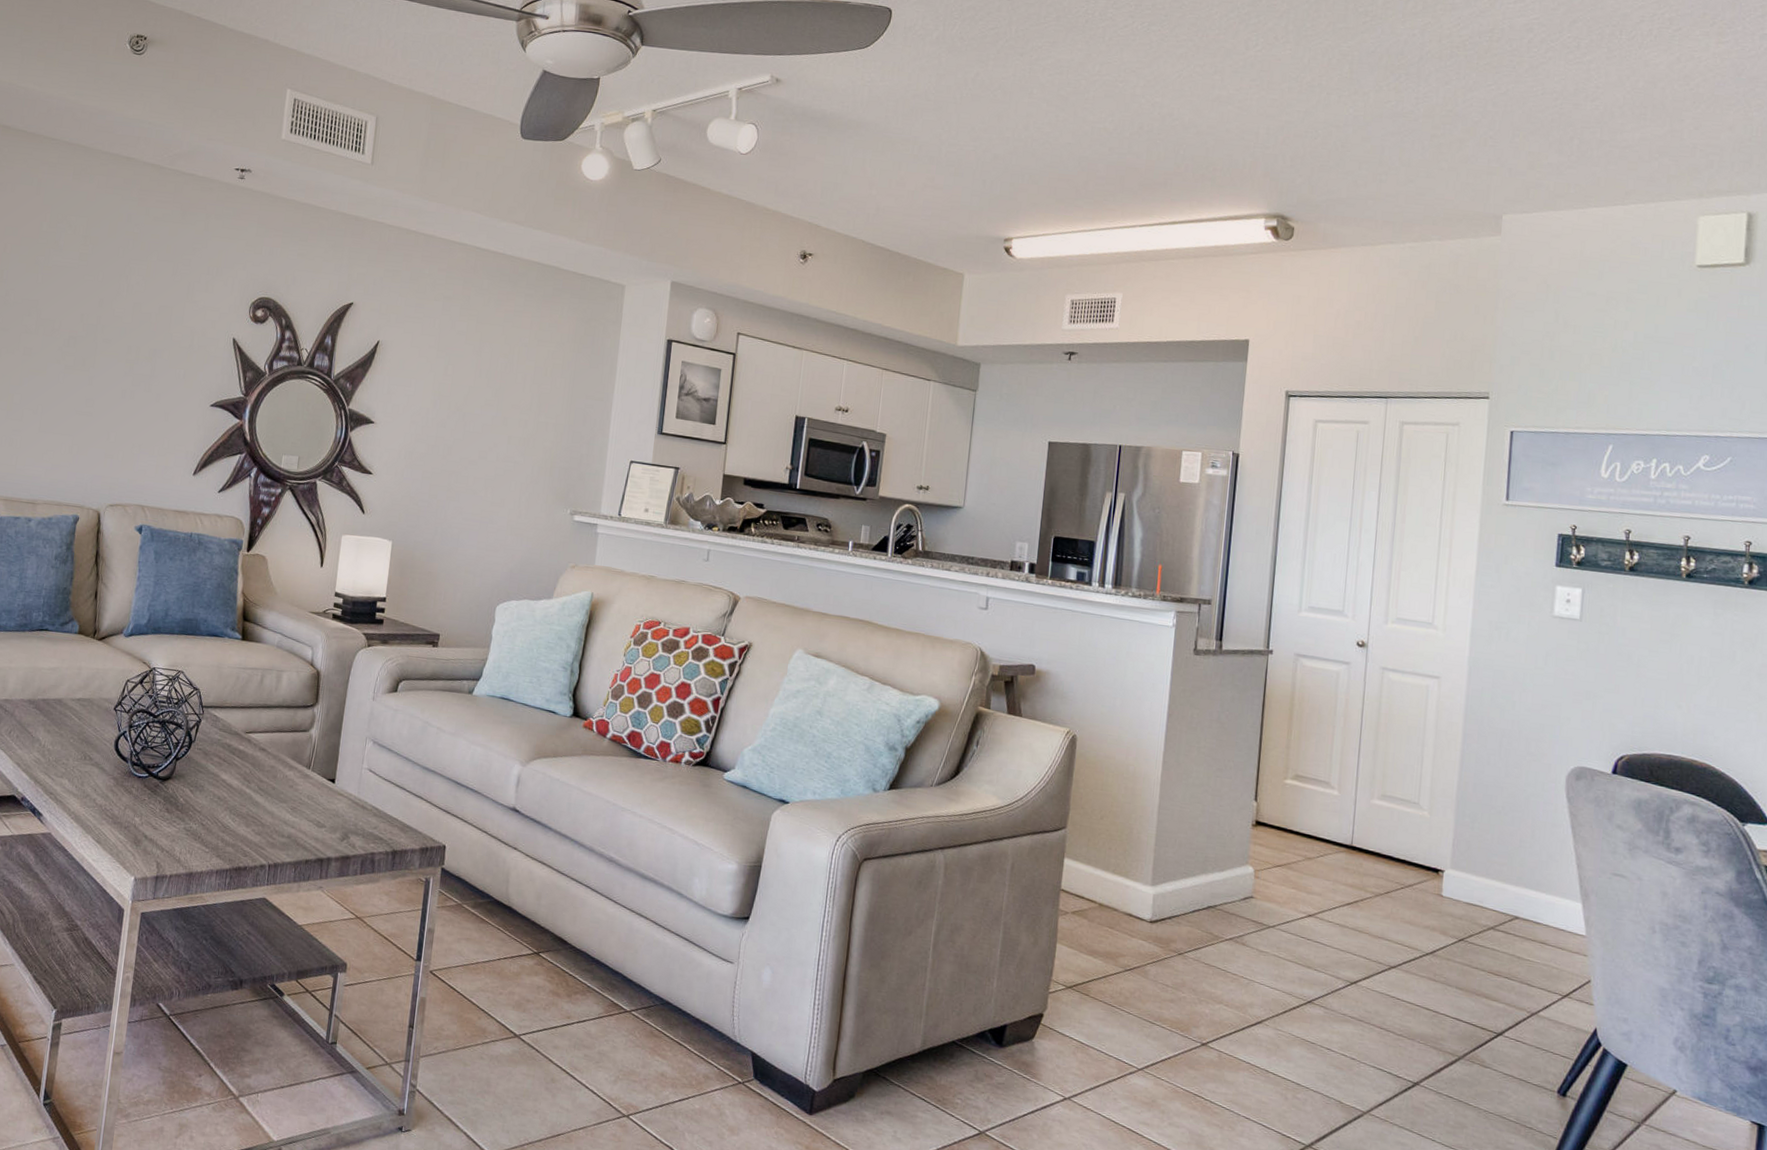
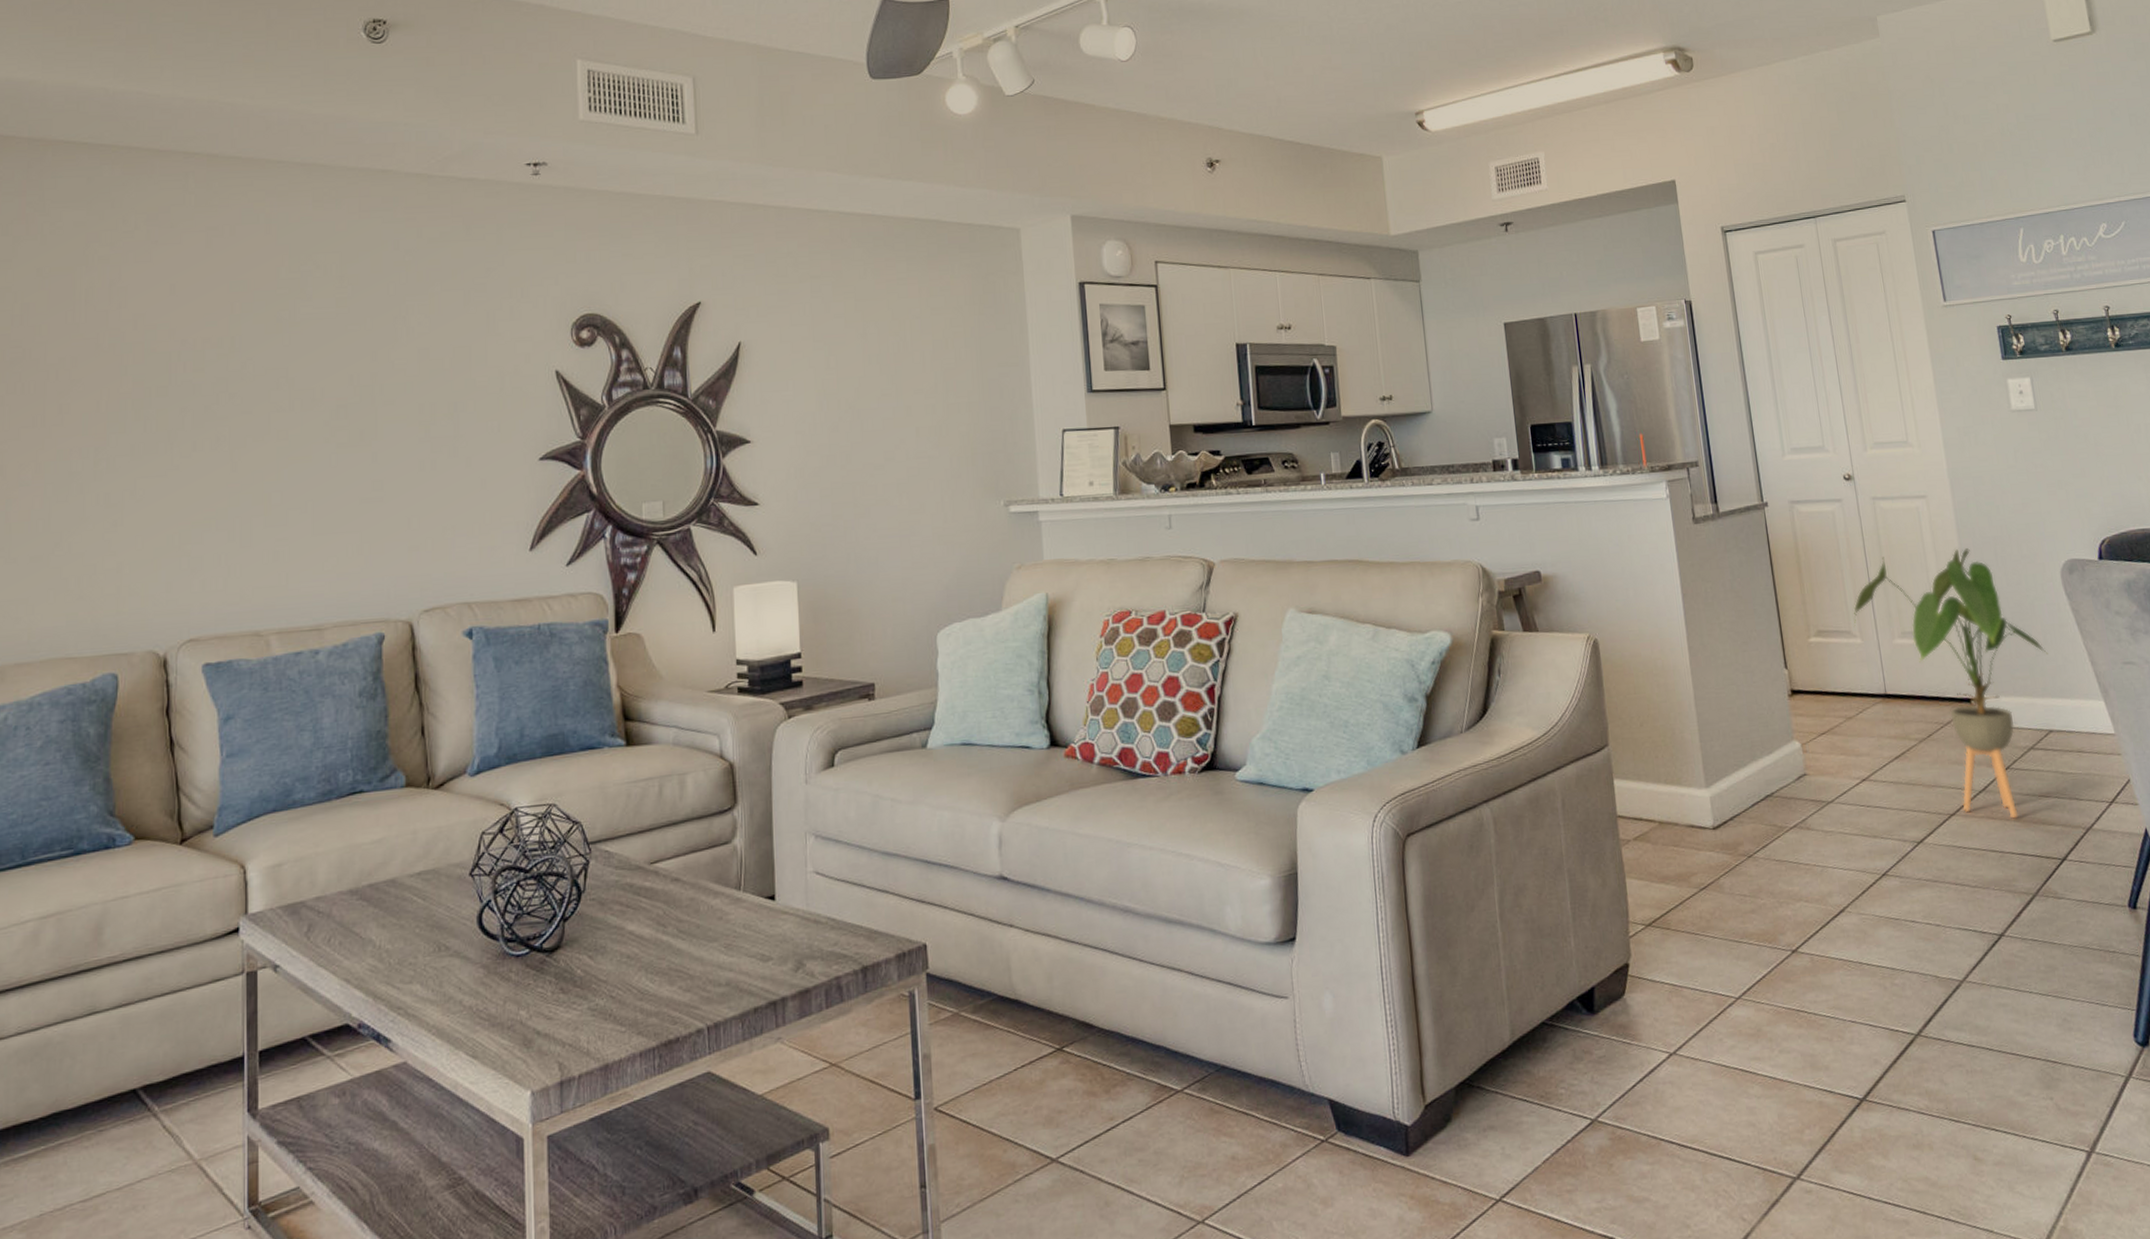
house plant: none [1335,723,1533,987] -> present [1853,548,2048,819]

